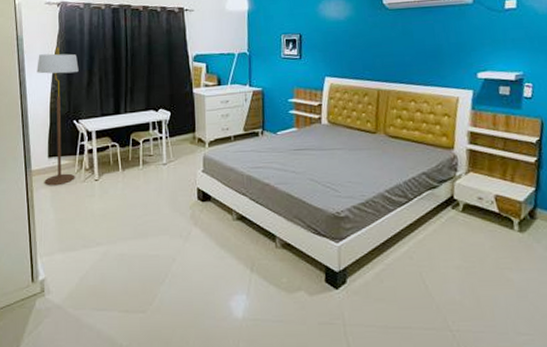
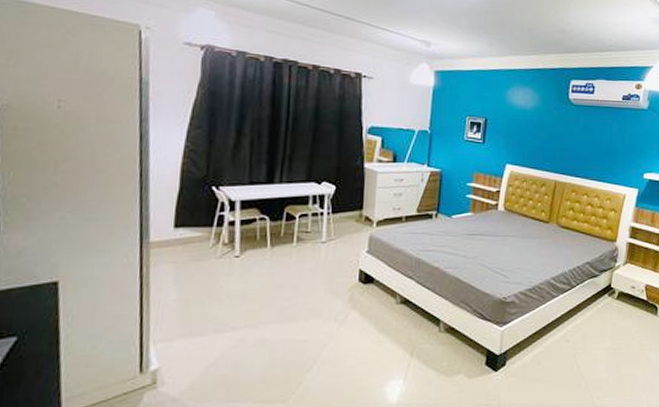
floor lamp: present [37,47,79,186] -> none [165,98,224,261]

